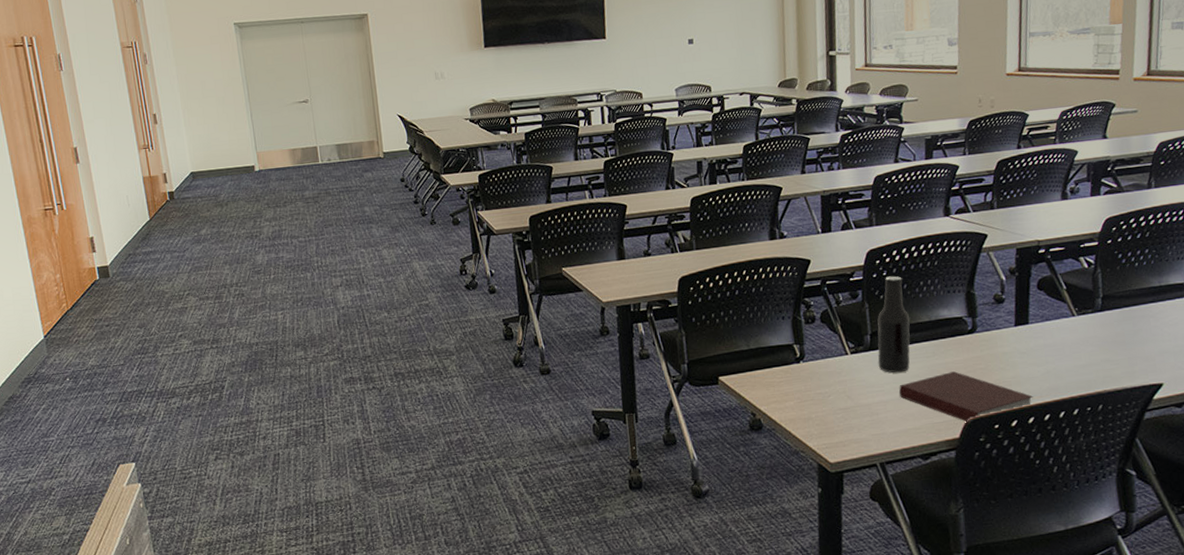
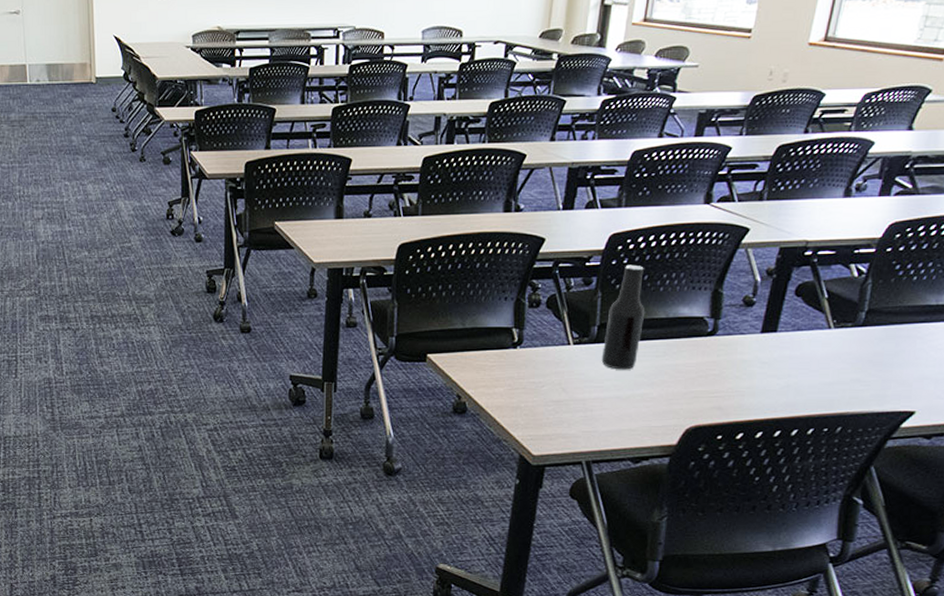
notebook: present [899,371,1034,423] -> none [618,375,767,430]

